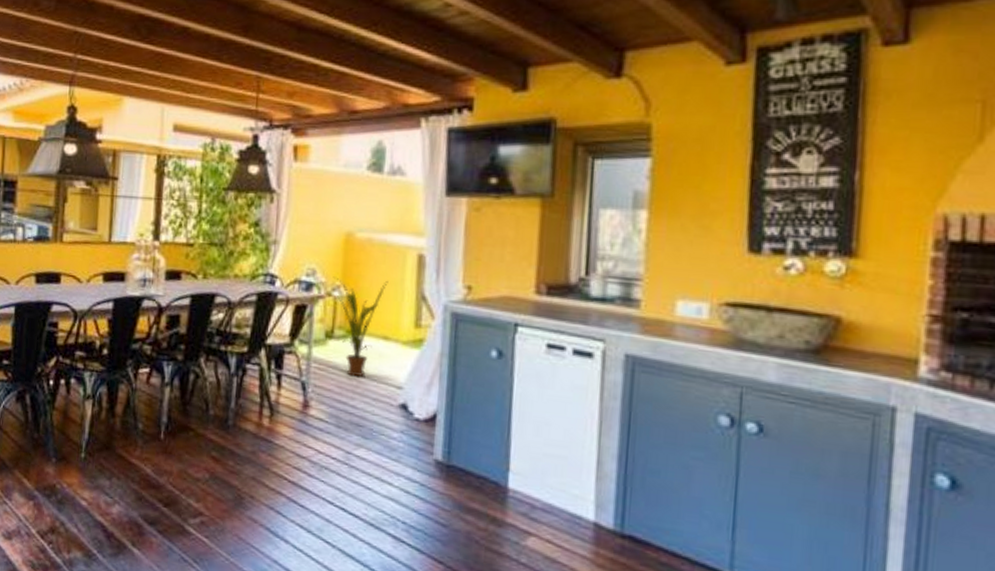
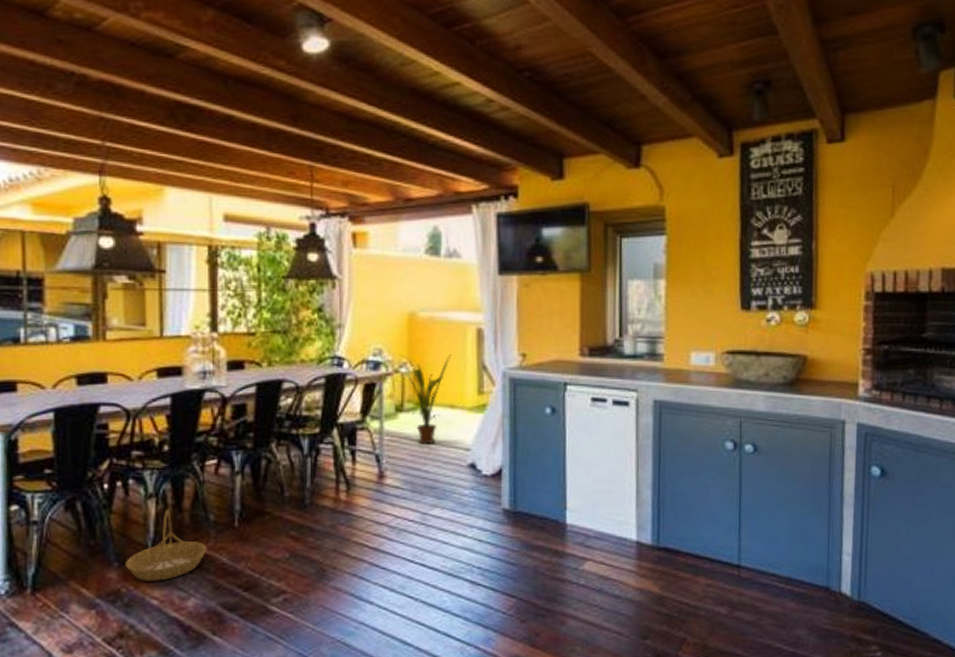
basket: none [62,413,134,483] -> present [125,510,207,581]

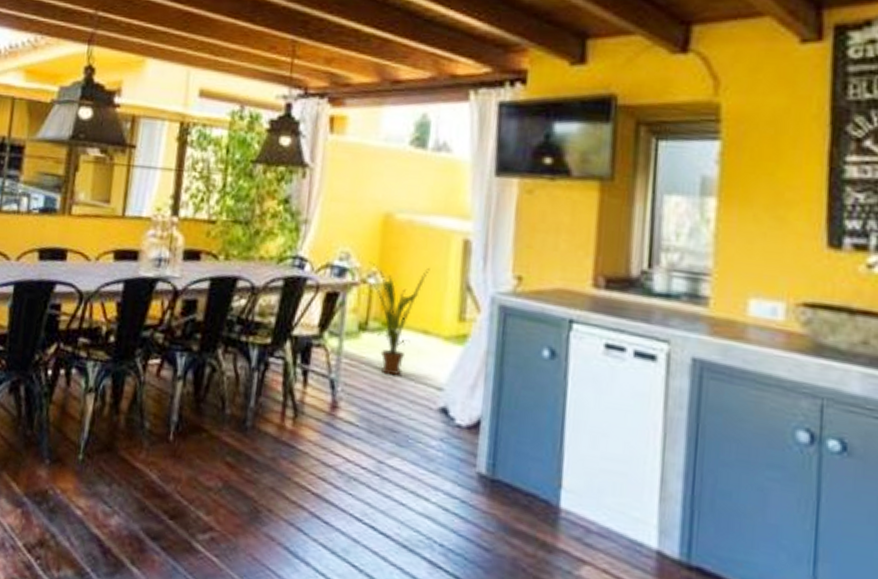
basket: present [125,510,207,581] -> none [56,409,138,489]

